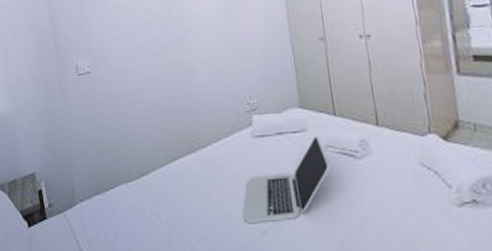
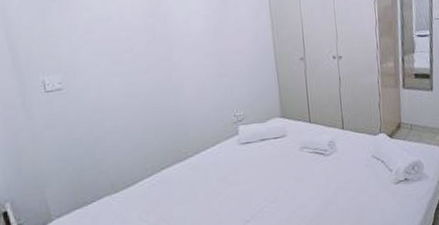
laptop: present [243,136,330,224] -> none [229,140,304,217]

